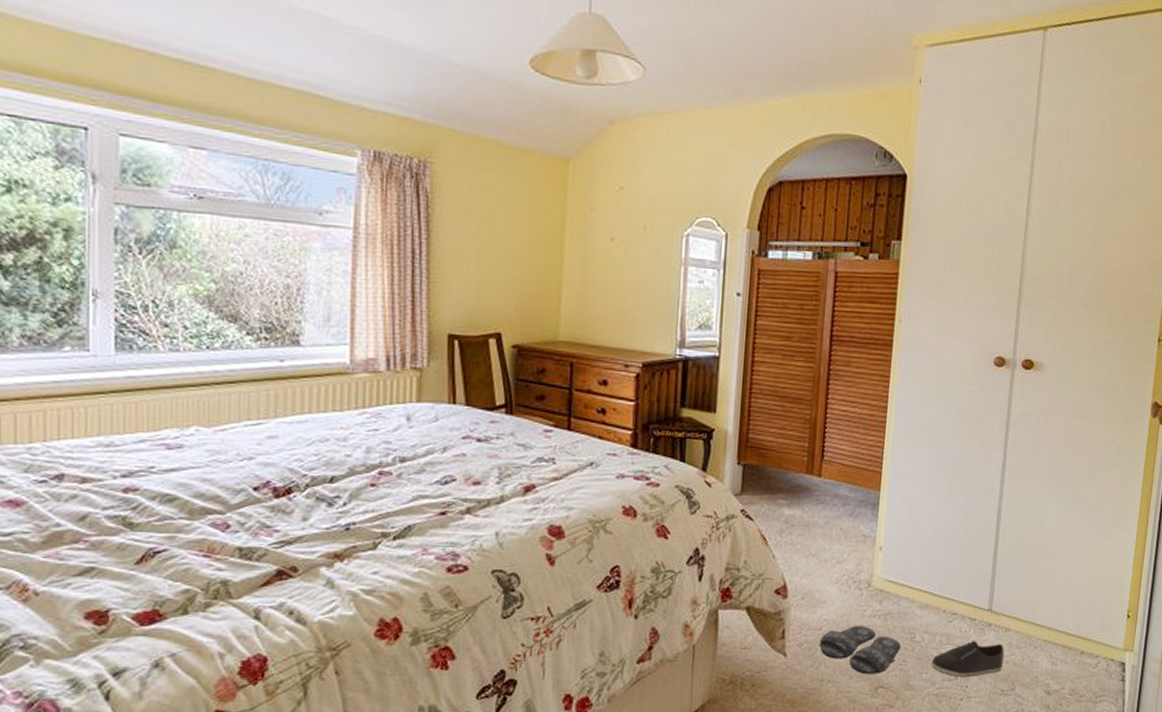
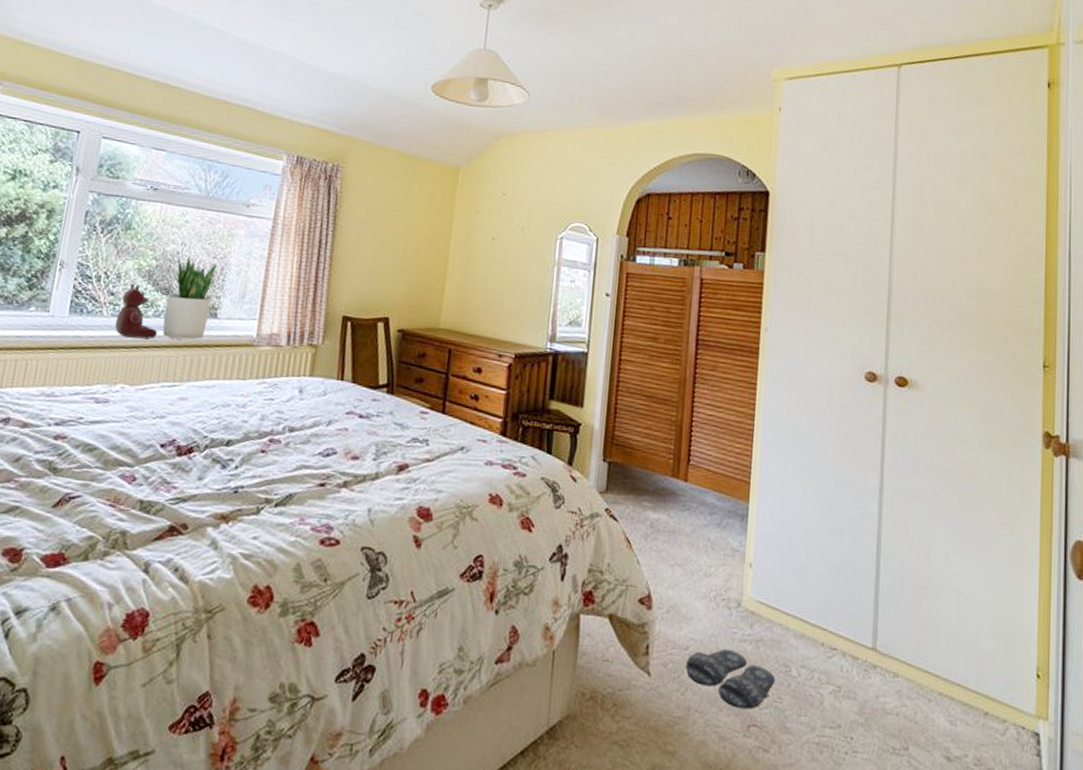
teddy bear: none [175,311,231,374] -> present [114,283,158,339]
planter: none [234,276,292,372] -> present [162,256,216,340]
shoe: present [931,640,1005,677] -> none [810,682,894,727]

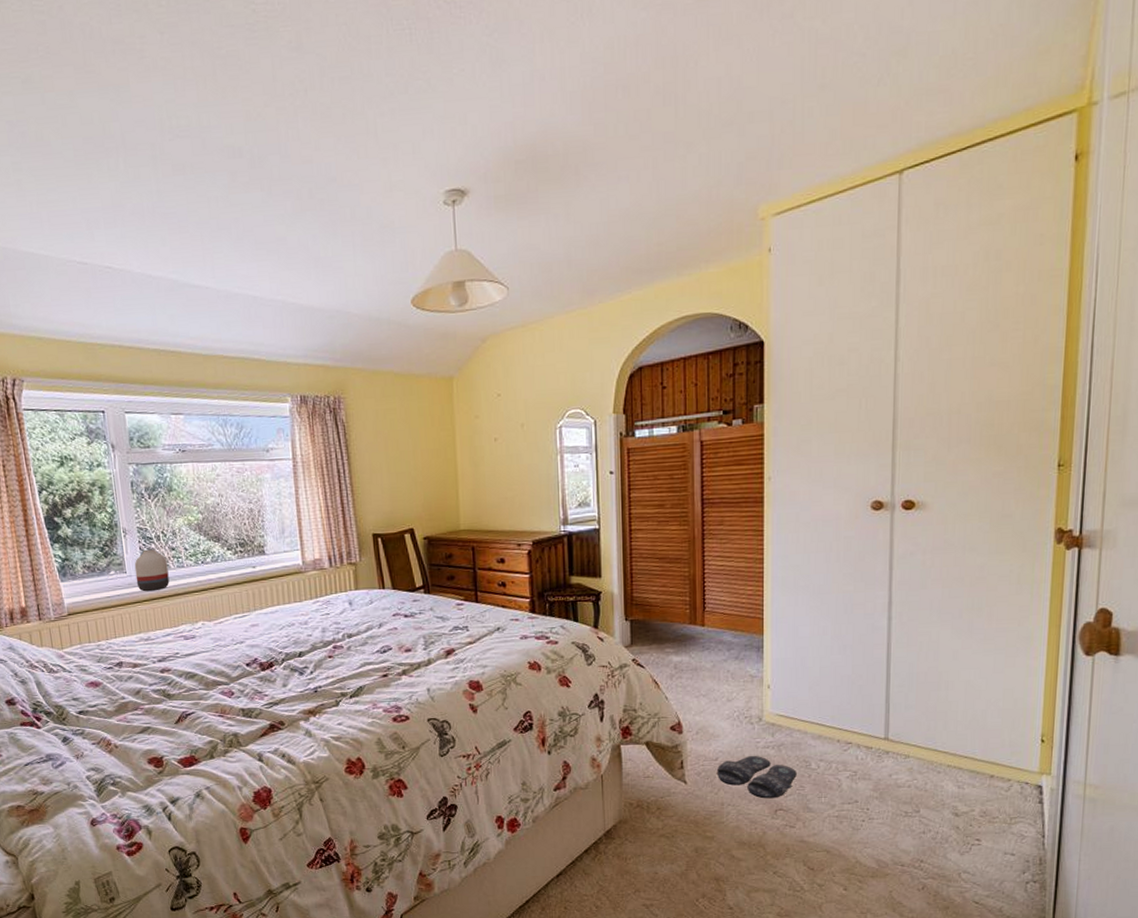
vase: none [57,289,102,340] -> present [134,549,170,592]
teddy bear: present [114,283,158,339] -> none [182,537,220,583]
planter: present [162,256,216,340] -> none [218,505,259,577]

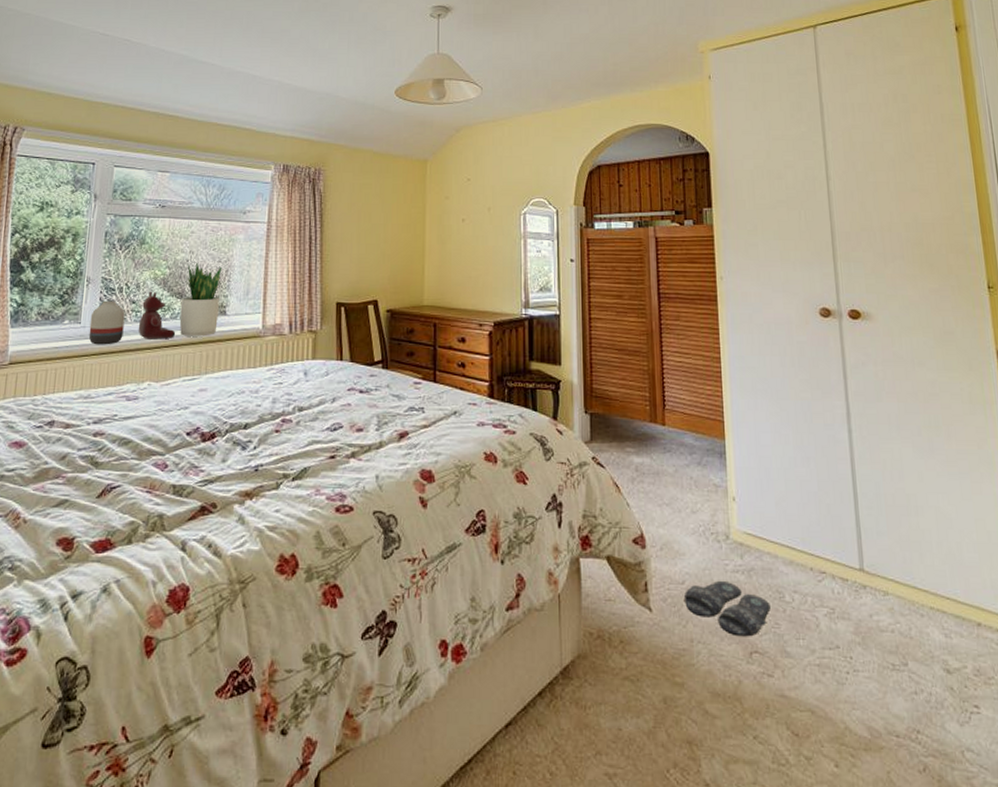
teddy bear: none [182,537,220,583] -> present [138,291,176,340]
planter: none [218,505,259,577] -> present [179,262,222,337]

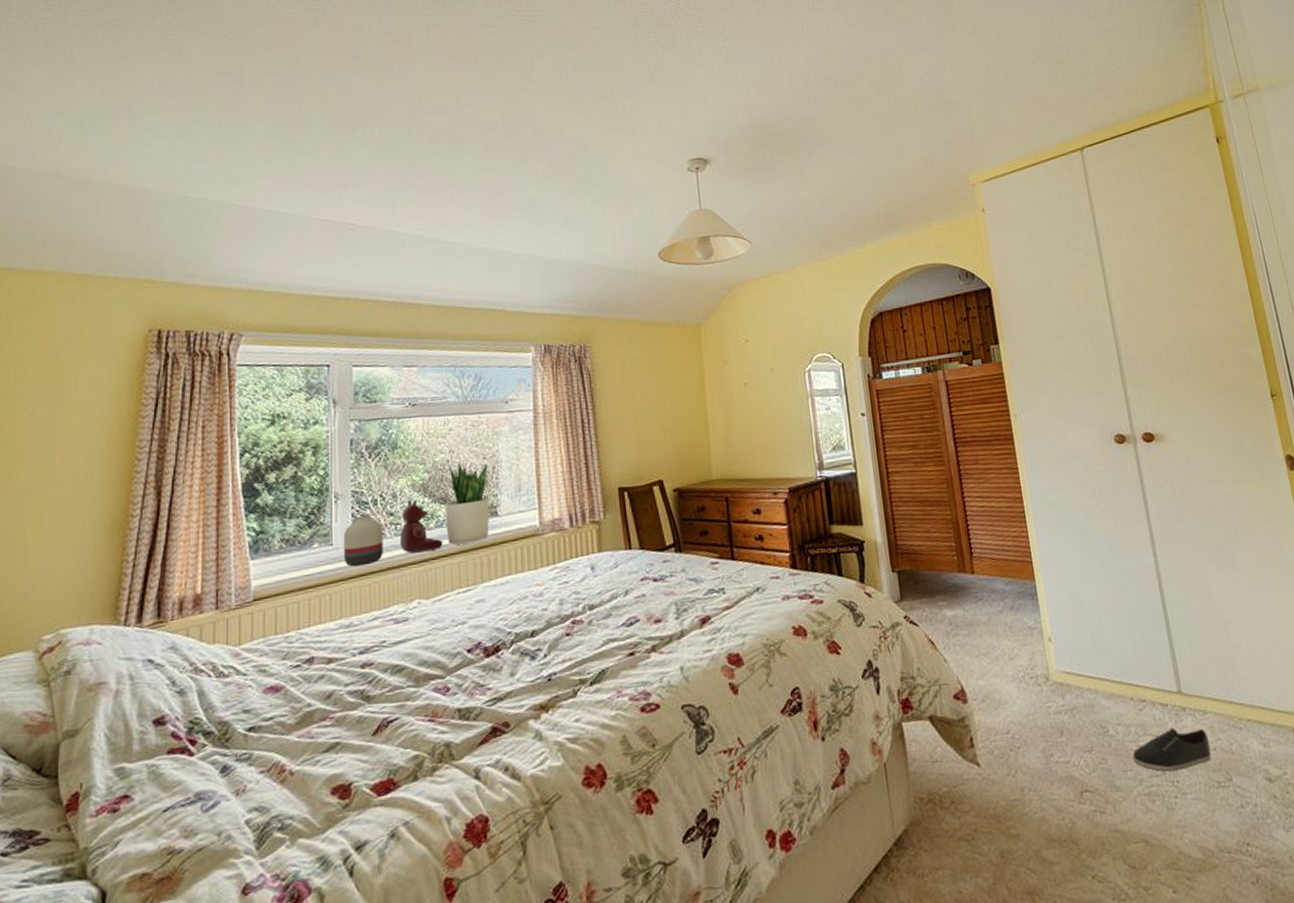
slippers: present [685,580,771,637] -> none [1011,723,1096,778]
shoe: none [807,603,889,646] -> present [1132,727,1211,772]

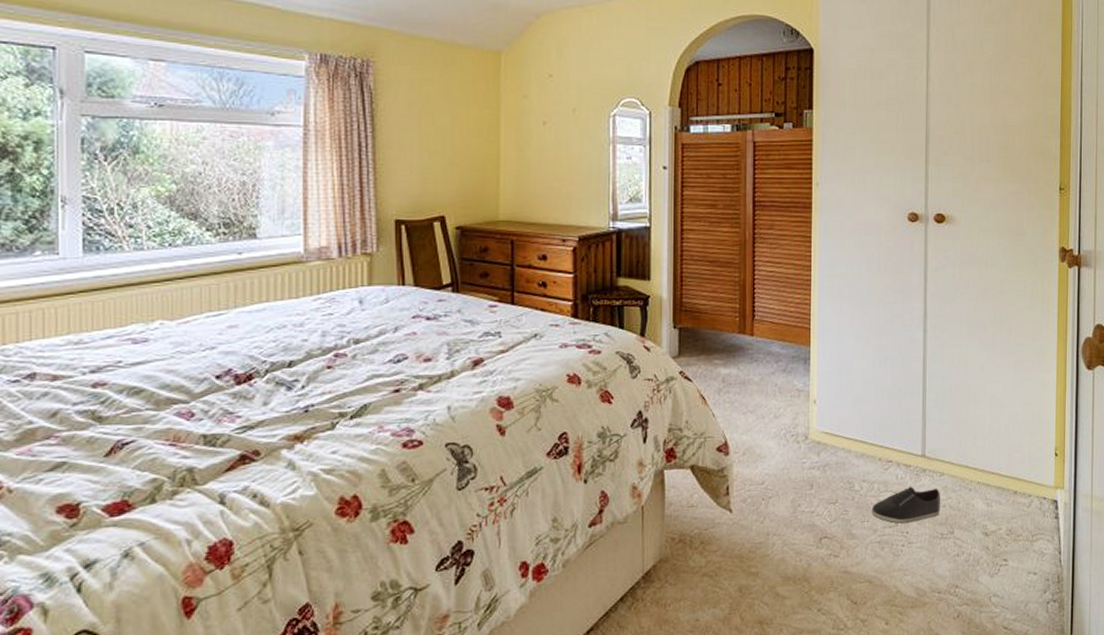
vase: present [343,515,383,567] -> none [72,225,120,280]
teddy bear: present [399,499,443,554] -> none [140,212,192,271]
planter: present [445,462,489,545] -> none [195,175,248,265]

